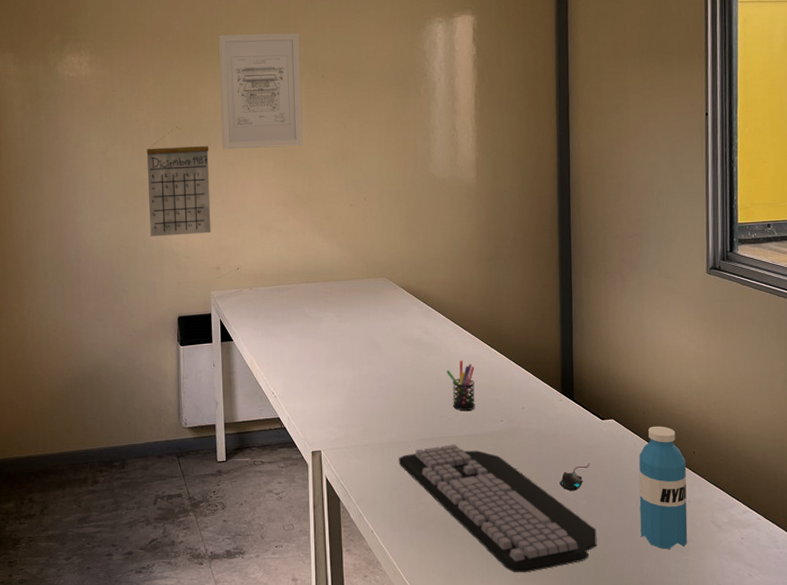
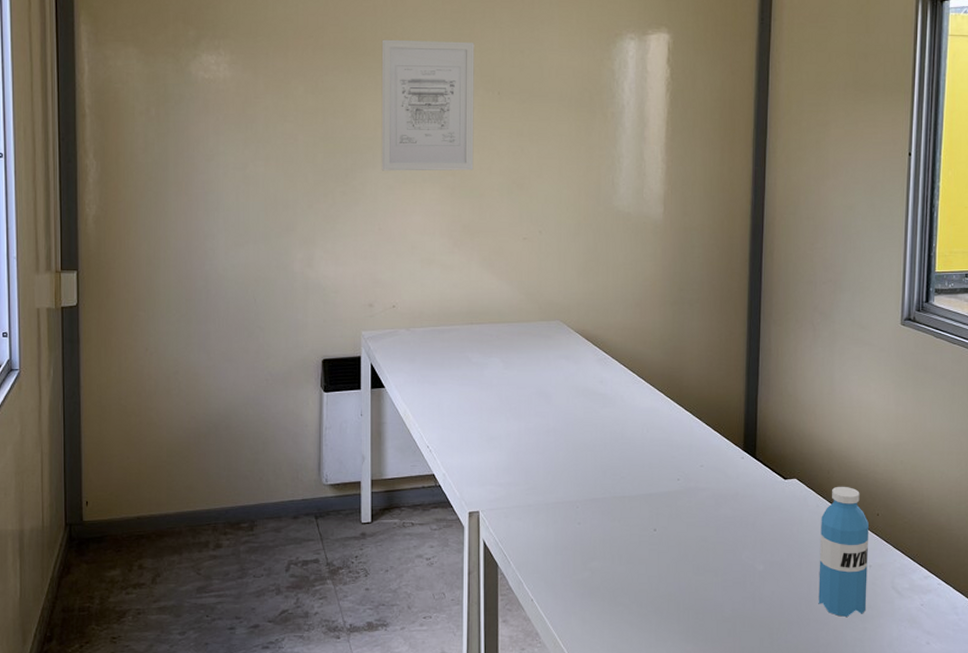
calendar: present [146,127,211,237] -> none [293,143,366,268]
keyboard: present [398,444,597,573] -> none [564,505,773,644]
pen holder: present [446,360,475,411] -> none [621,413,652,468]
mouse: present [559,463,590,491] -> none [736,526,770,555]

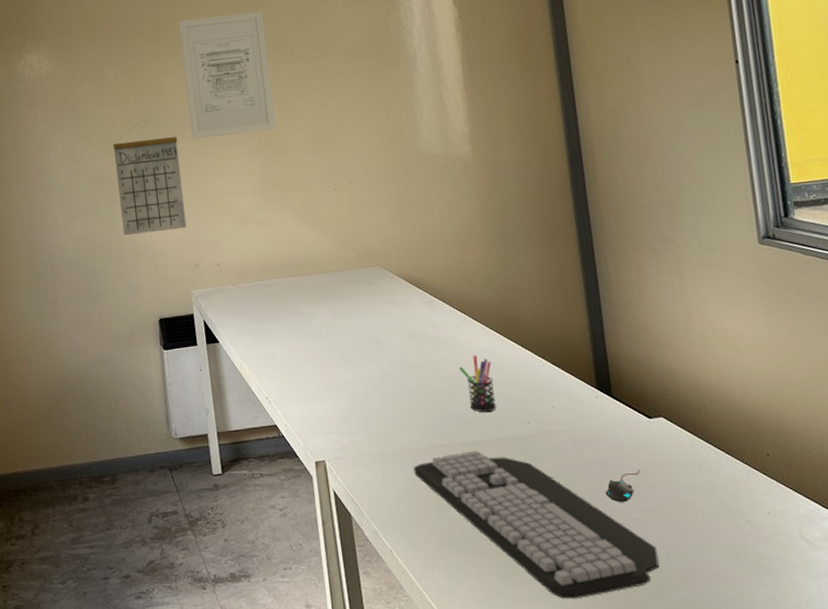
calendar: none [293,143,366,268] -> present [113,119,187,236]
keyboard: none [564,505,773,644] -> present [413,450,660,599]
pen holder: none [621,413,652,468] -> present [459,354,496,412]
mouse: none [736,526,770,555] -> present [605,470,641,502]
water bottle: present [818,486,869,617] -> none [699,423,773,570]

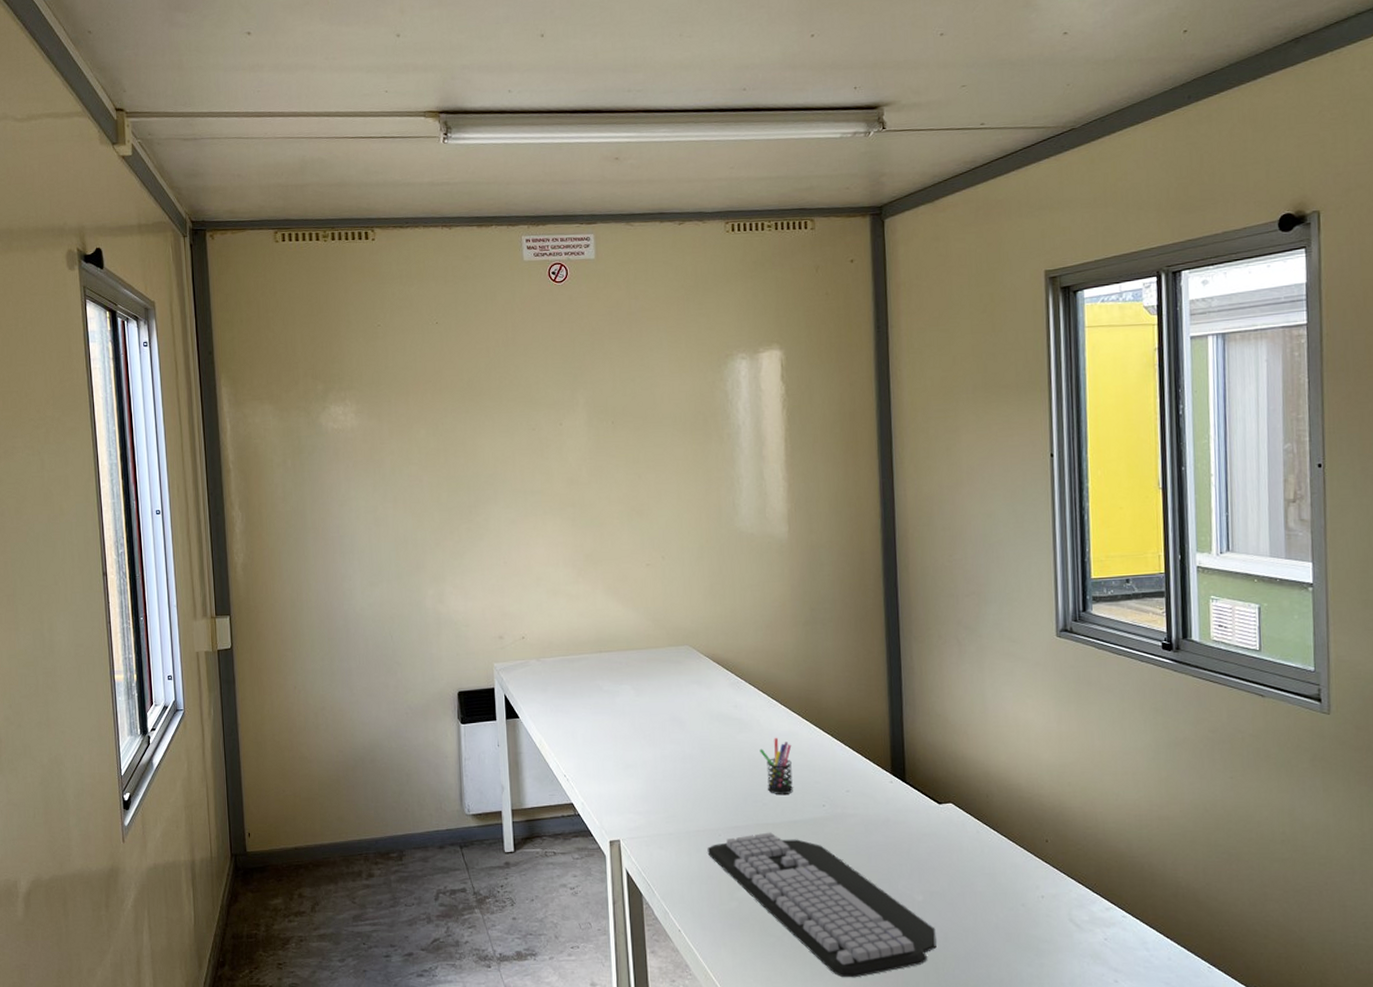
calendar: present [113,119,187,236] -> none [419,482,493,604]
wall art: present [178,11,277,140] -> none [496,374,593,506]
mouse: present [605,470,641,502] -> none [891,854,926,885]

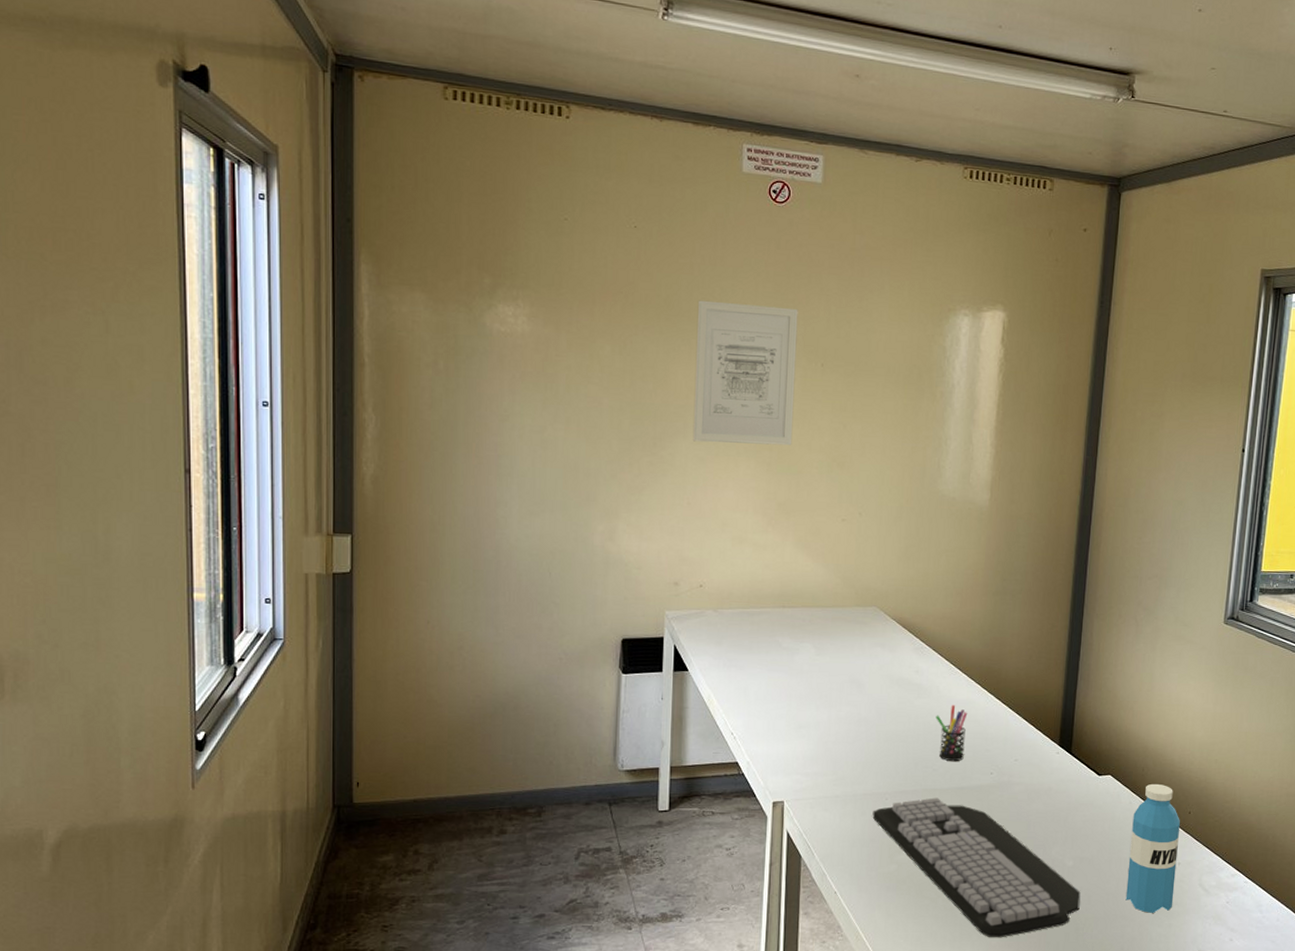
wall art: none [496,374,593,506] -> present [692,300,798,446]
water bottle: none [983,810,1042,951] -> present [1125,783,1180,913]

